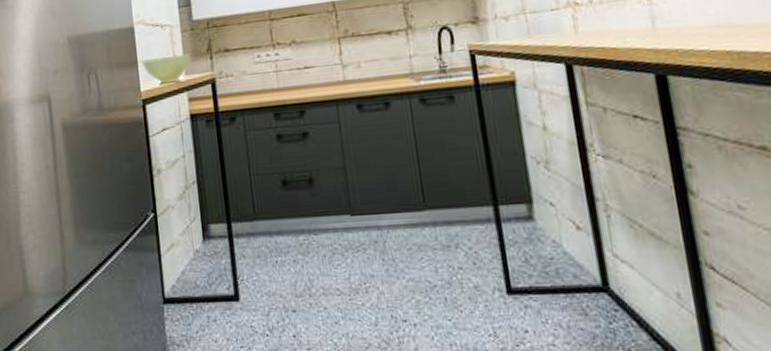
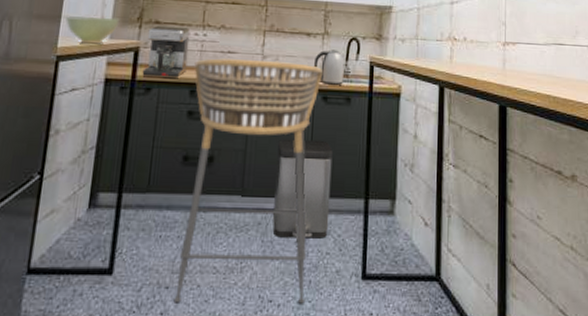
coffee maker: none [219,49,266,106] -> present [142,25,191,78]
bar stool: none [272,66,445,326] -> present [173,57,322,304]
pedal bin: none [379,146,456,255] -> present [272,138,333,239]
kettle: none [401,44,441,86] -> present [314,49,345,86]

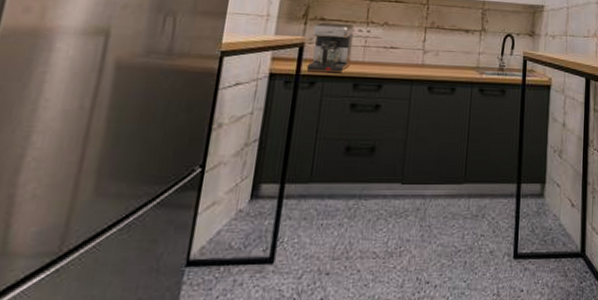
bowl: present [66,16,120,45] -> none [231,13,286,41]
bar stool: present [173,57,322,304] -> none [334,53,479,289]
pedal bin: present [272,138,333,239] -> none [431,128,488,222]
kettle: present [314,49,345,86] -> none [472,45,500,79]

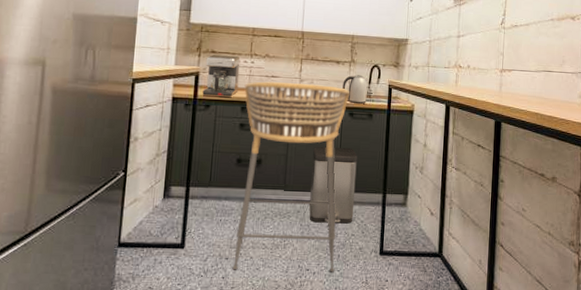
bar stool: none [334,53,479,289] -> present [232,81,349,272]
pedal bin: none [431,128,488,222] -> present [309,146,358,224]
kettle: none [472,45,500,79] -> present [343,75,368,105]

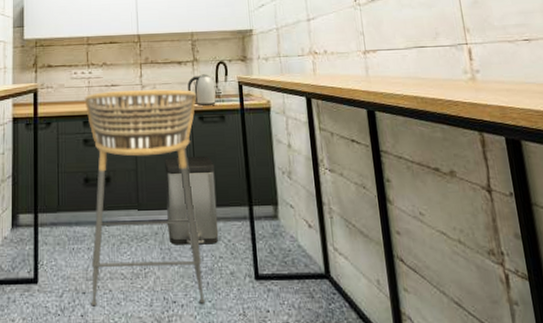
coffee maker: present [202,54,241,97] -> none [42,67,78,113]

